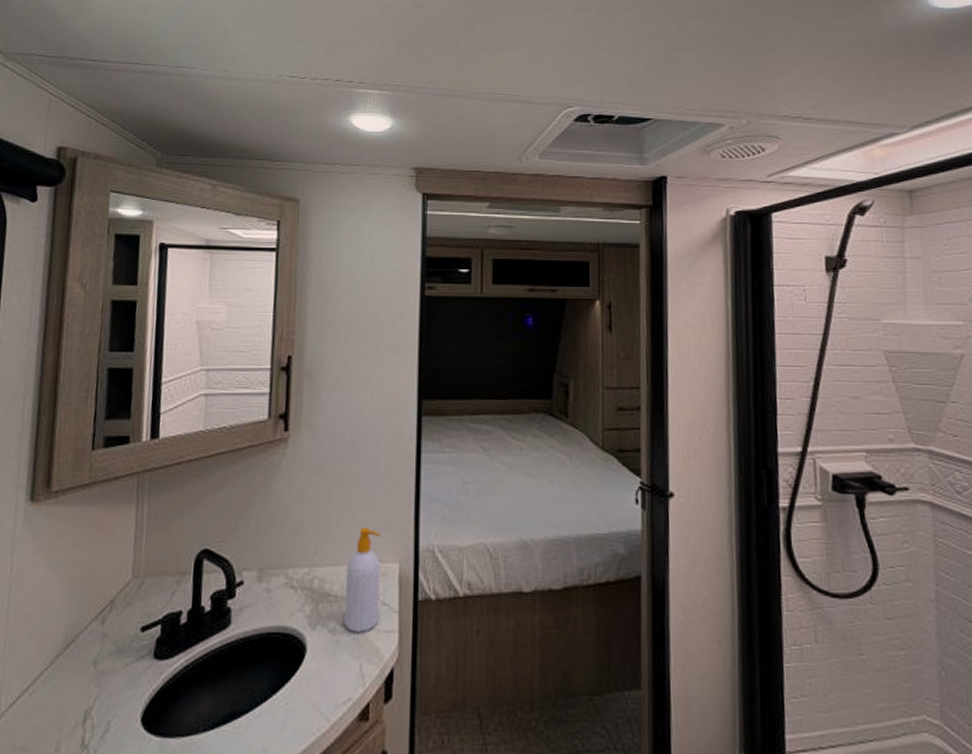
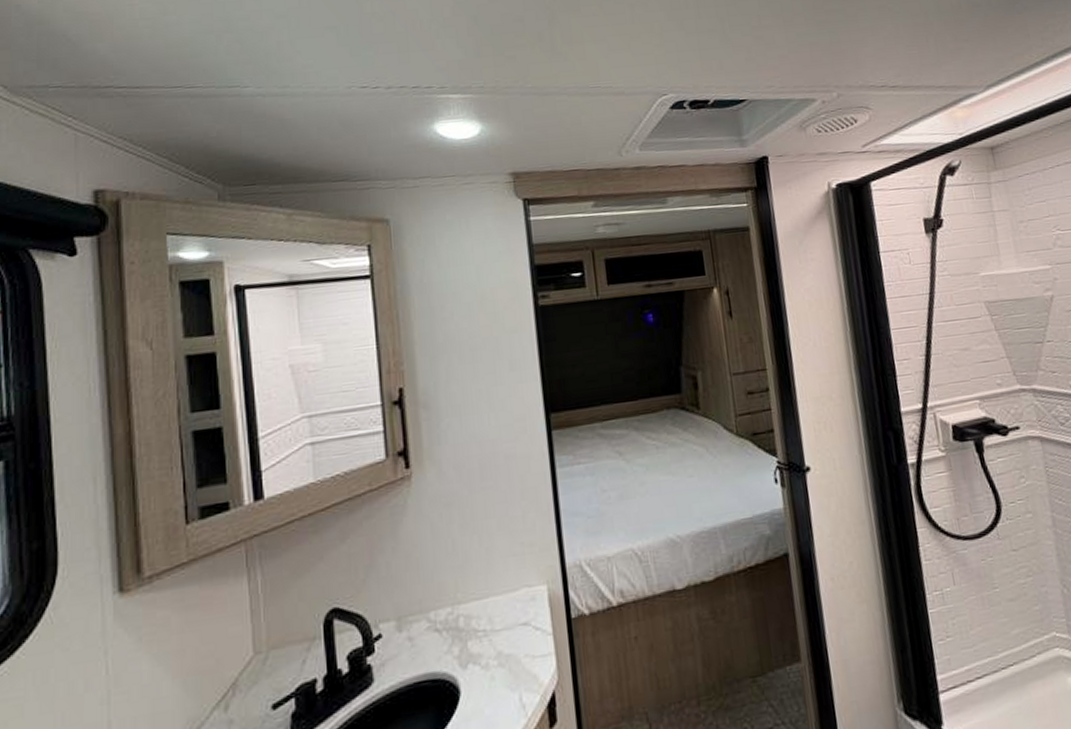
soap bottle: present [344,527,381,633] -> none [491,554,532,664]

